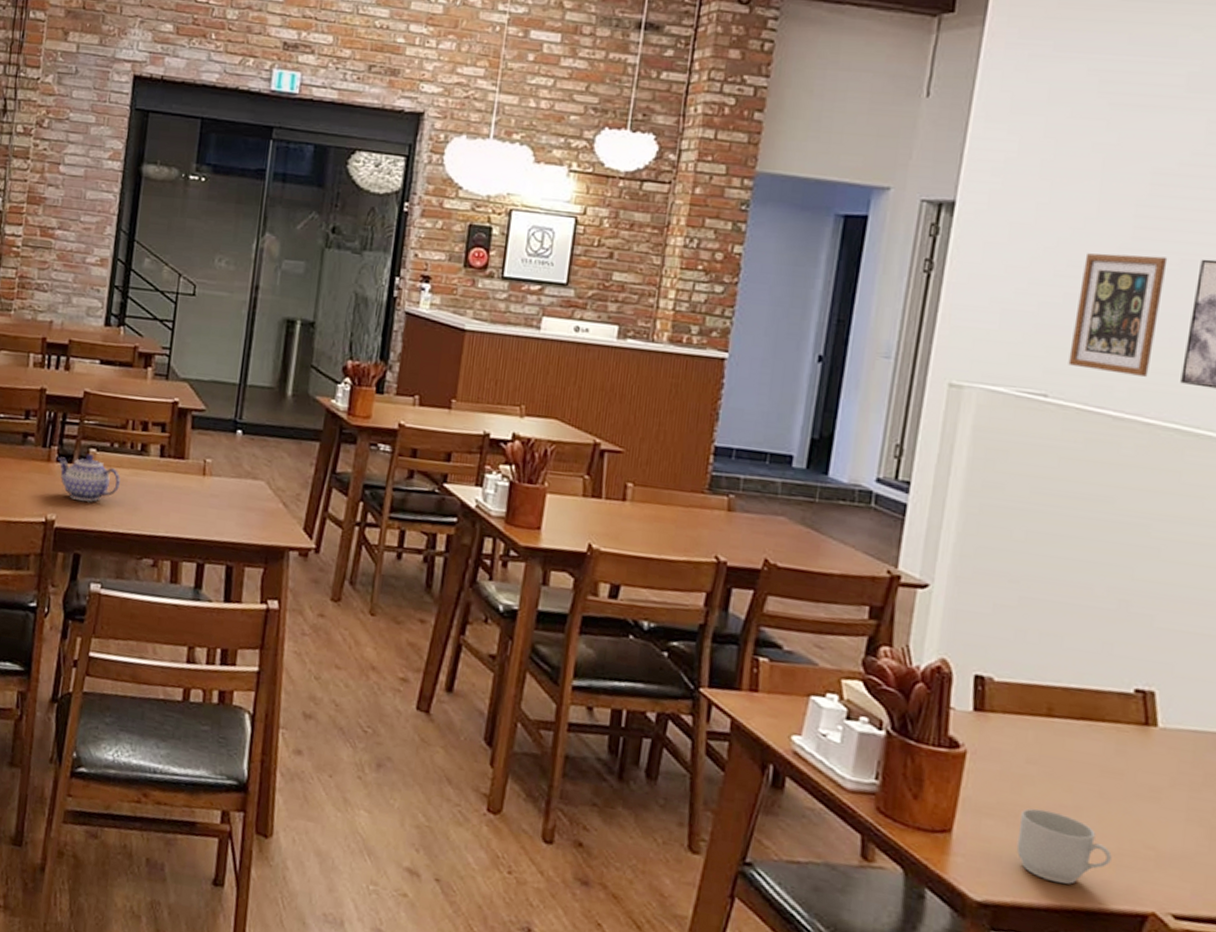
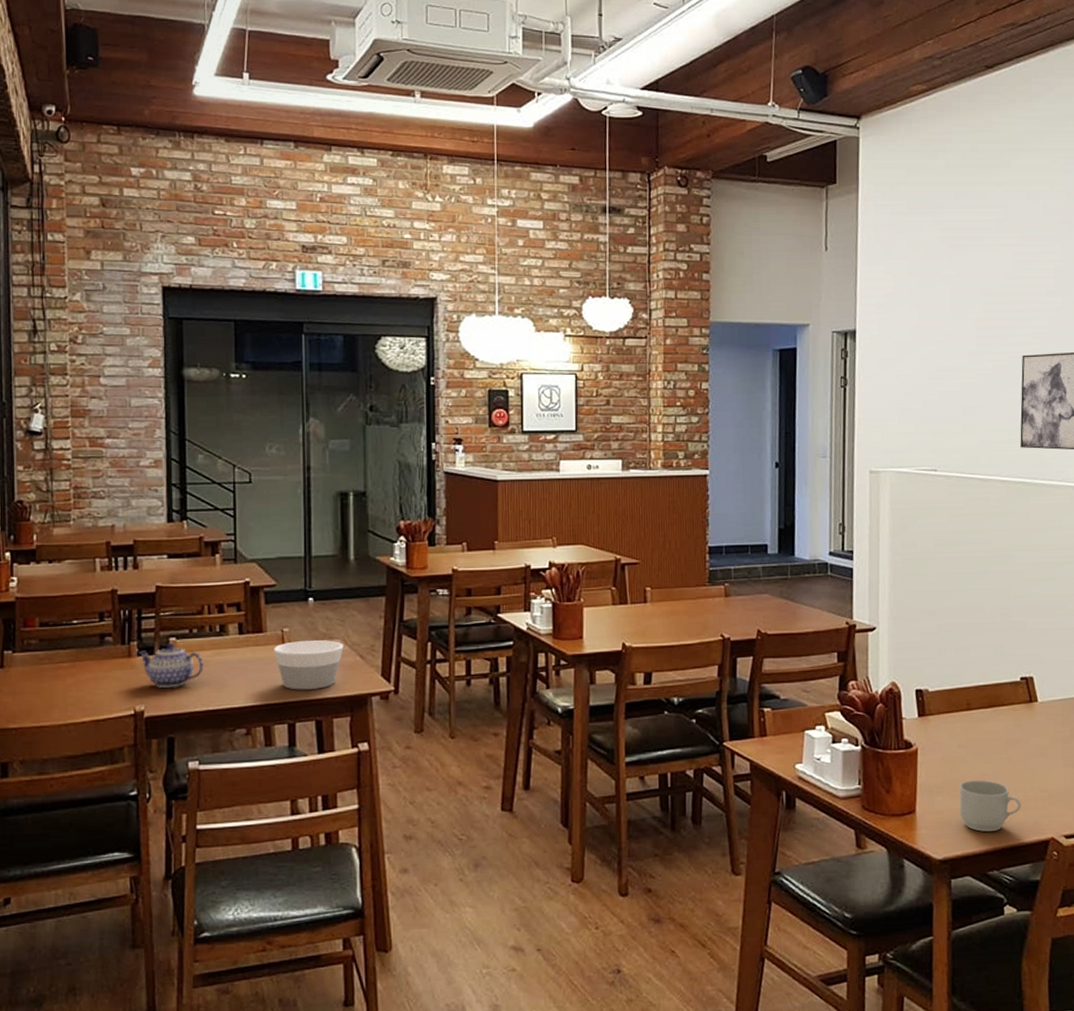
bowl: none [192,474,267,532] -> present [274,640,343,690]
wall art: present [1068,253,1168,377] -> none [947,356,1001,447]

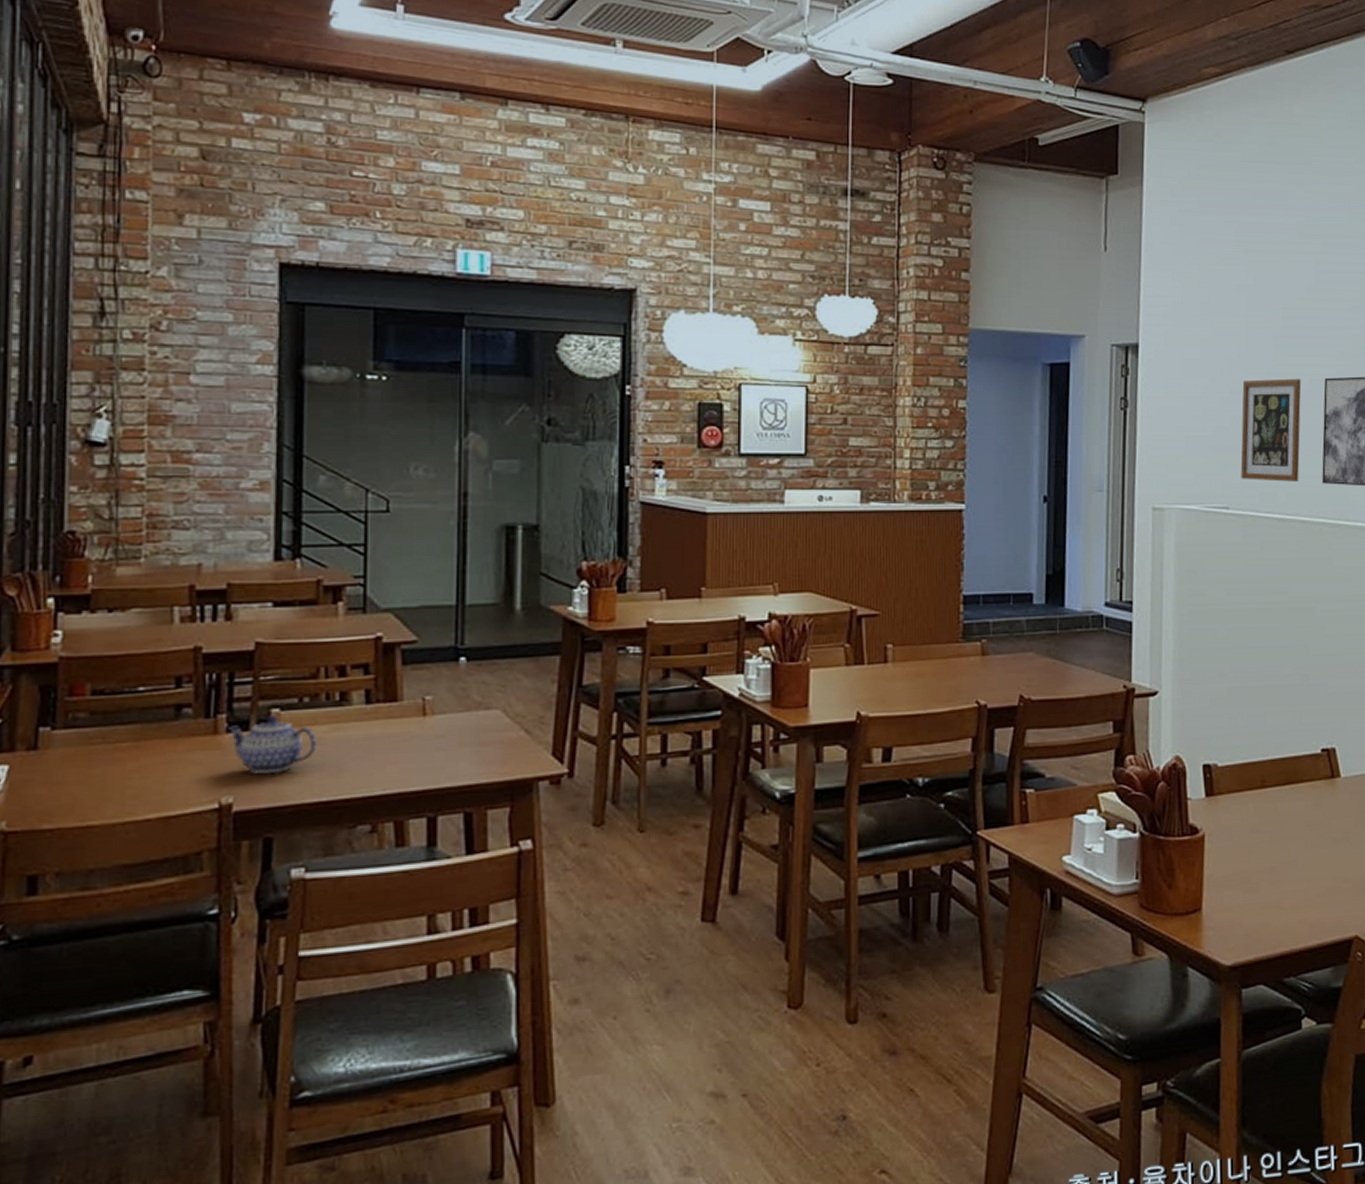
bowl: present [274,640,343,690] -> none [411,710,504,774]
wall art: none [947,356,1001,447] -> present [1240,378,1302,482]
mug: present [959,780,1021,832] -> none [1252,870,1322,932]

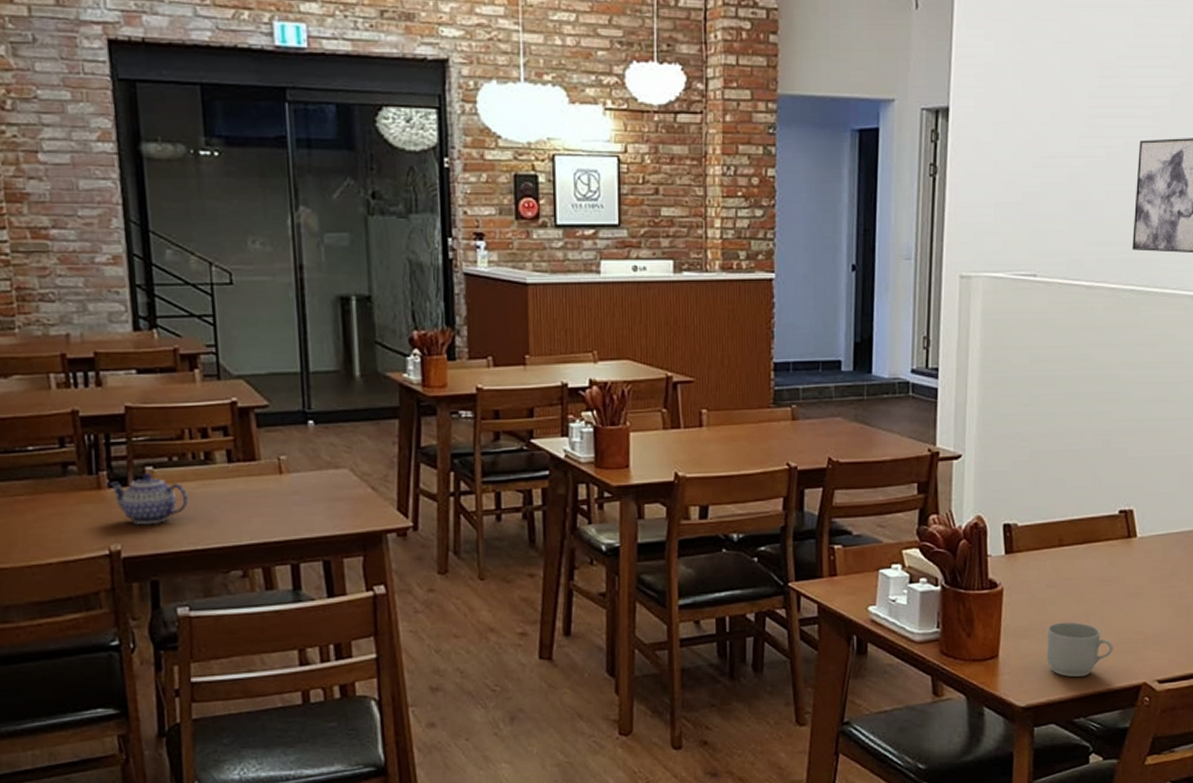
wall art: present [1240,378,1302,482] -> none [1049,141,1116,248]
mug: none [1252,870,1322,932] -> present [1046,622,1113,678]

